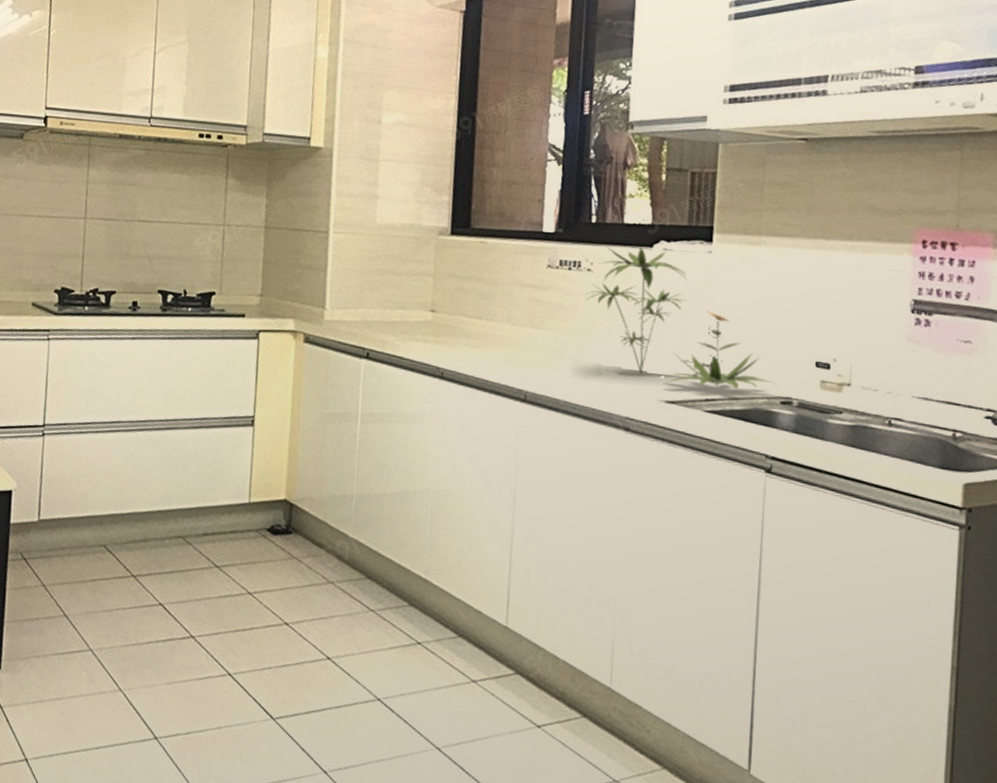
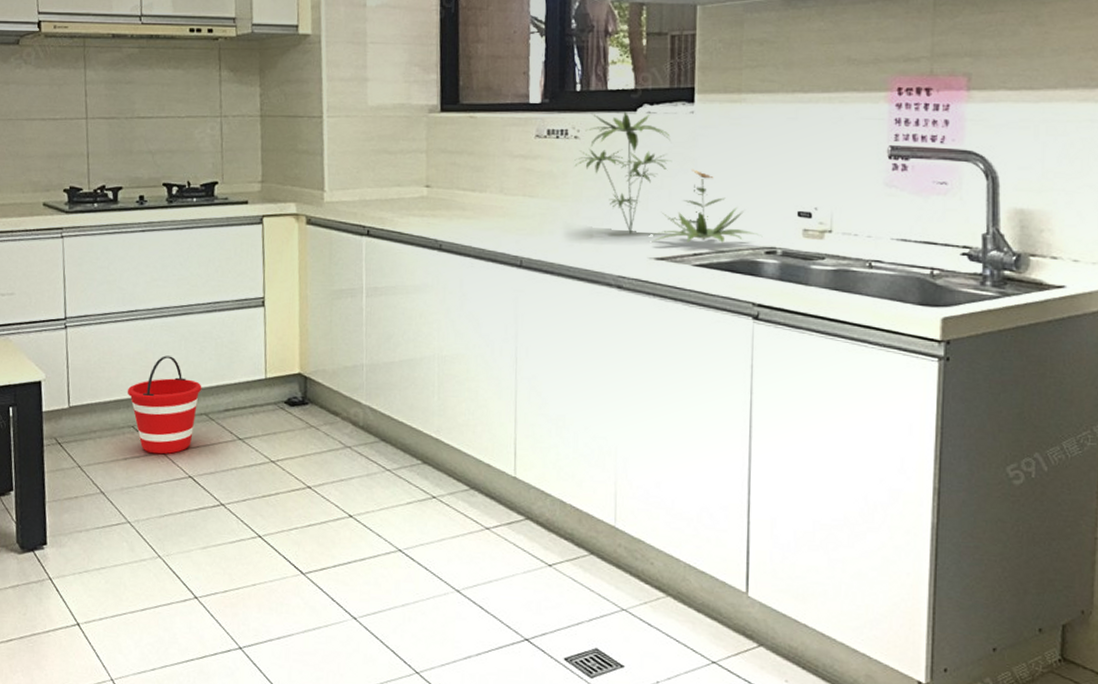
bucket: none [101,471,182,578] -> present [127,355,202,455]

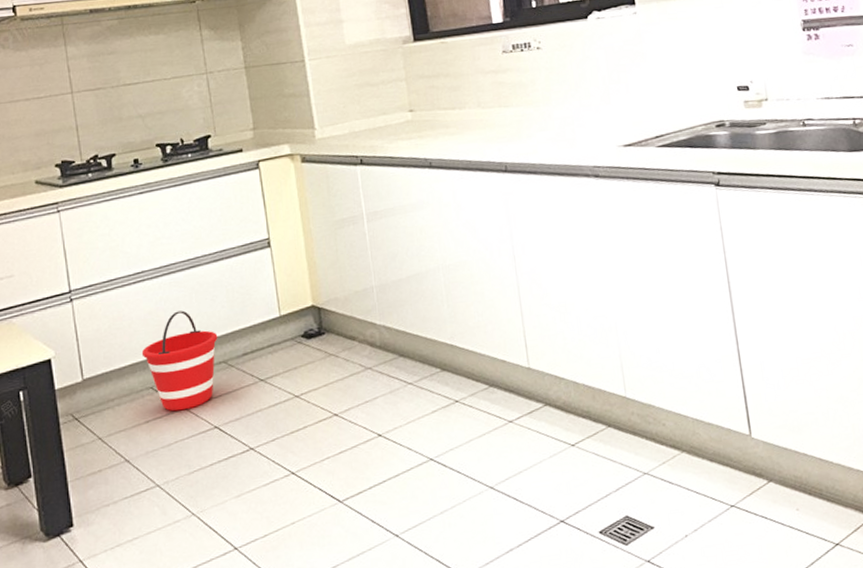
plant: present [574,111,763,243] -> none [540,20,712,131]

